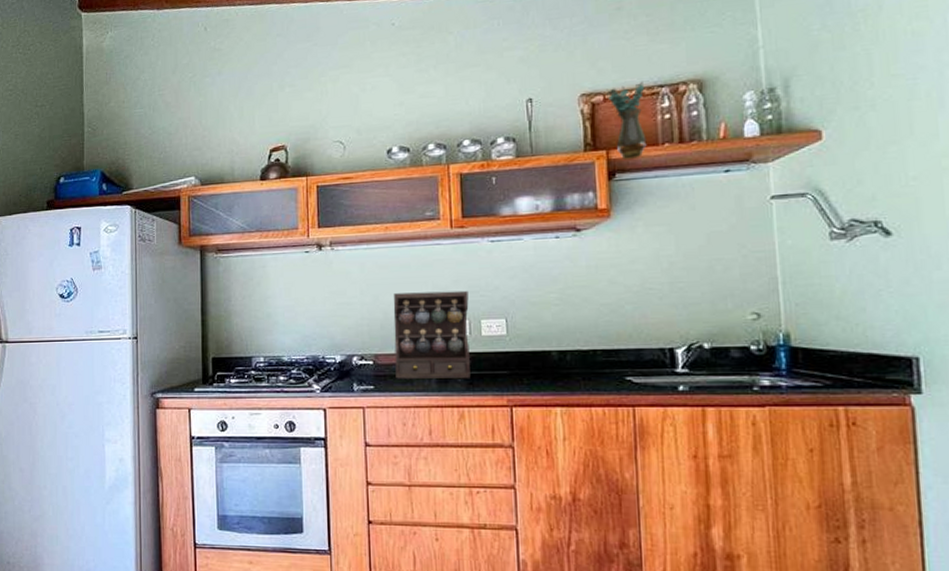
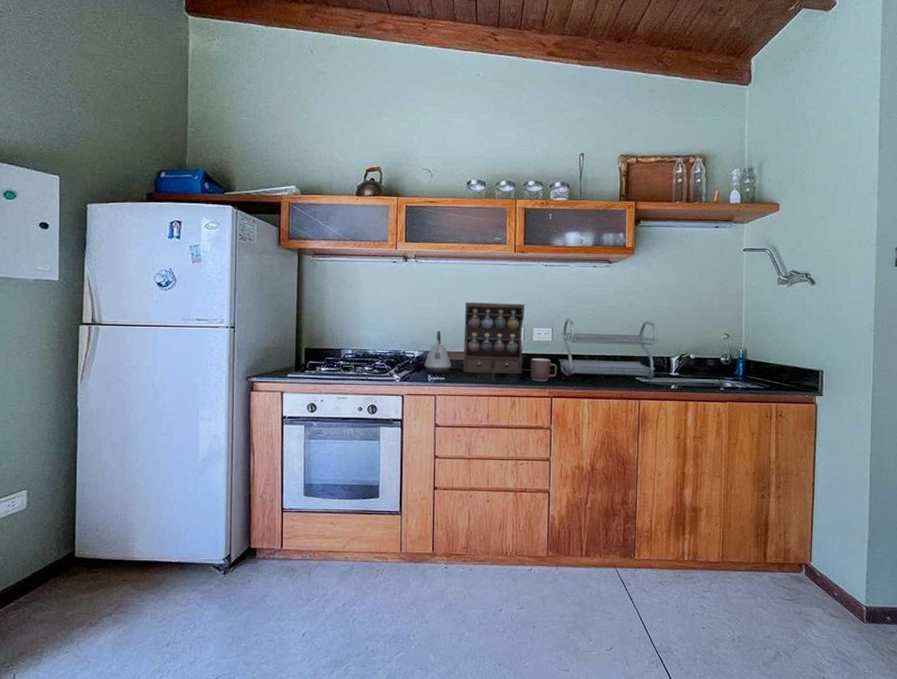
kettle: none [348,330,382,382] -> present [424,331,452,375]
mug: none [480,357,517,387] -> present [530,358,558,382]
dish rack: none [518,302,656,380] -> present [559,318,659,380]
vase: present [606,81,647,160] -> none [639,151,666,211]

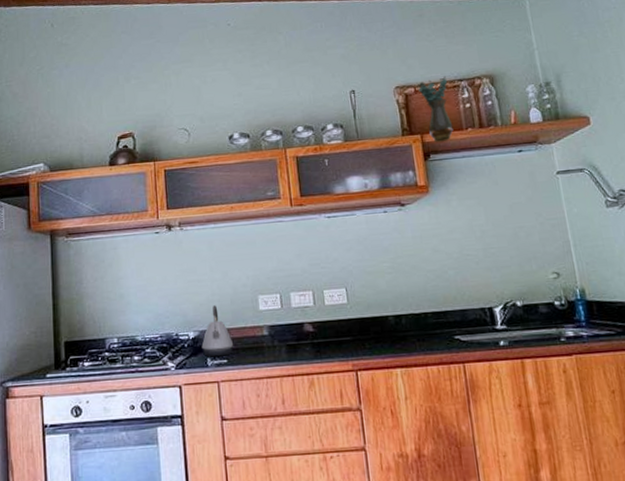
spice rack: present [463,302,525,374] -> none [241,263,317,352]
mug: present [530,358,558,382] -> none [325,325,360,354]
dish rack: present [559,318,659,380] -> none [356,267,477,344]
vase: none [639,151,666,211] -> present [416,76,454,143]

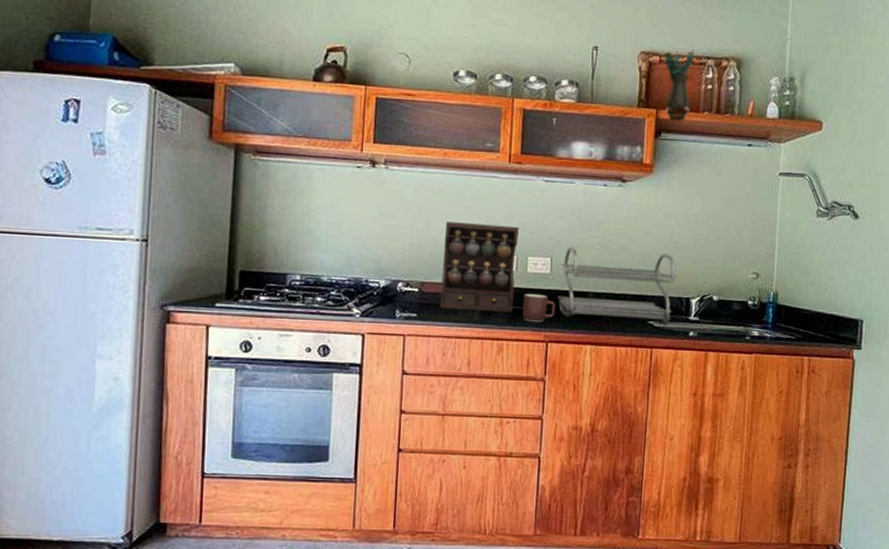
kettle: present [201,305,234,357] -> none [391,255,427,310]
spice rack: none [241,263,317,352] -> present [440,222,519,312]
mug: none [325,325,360,354] -> present [522,294,556,323]
dish rack: none [356,267,477,344] -> present [558,246,678,324]

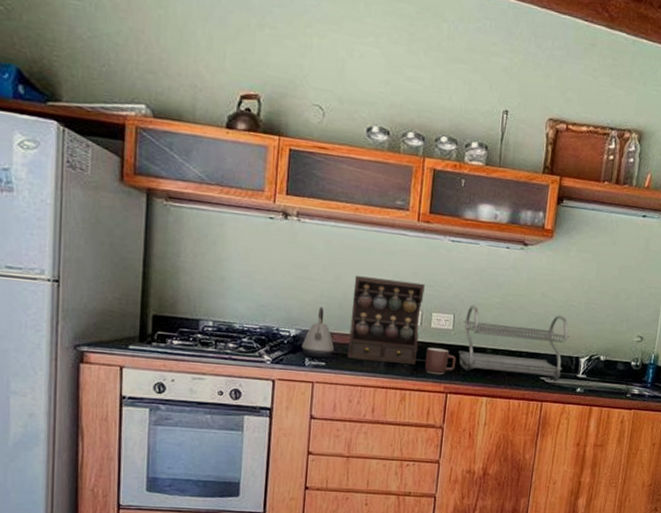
kettle: none [391,255,427,310] -> present [301,307,335,359]
vase: present [662,50,695,122] -> none [568,119,600,190]

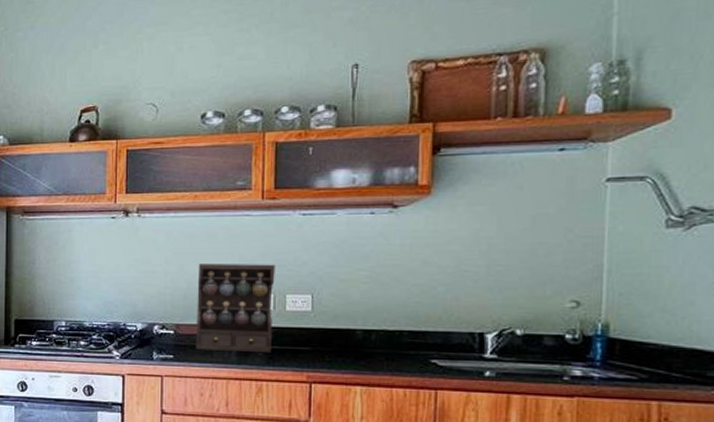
kettle: present [301,307,335,359] -> none [148,299,182,352]
mug: present [424,348,456,376] -> none [281,333,319,363]
dish rack: present [458,304,570,381] -> none [321,281,468,363]

